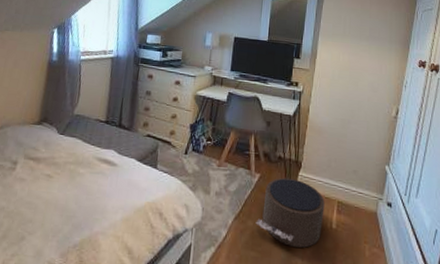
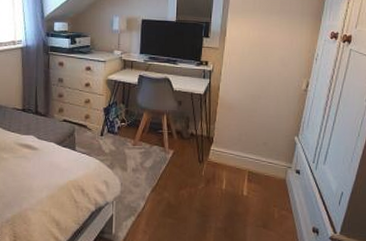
pouf: present [255,177,325,248] -> none [171,152,236,213]

